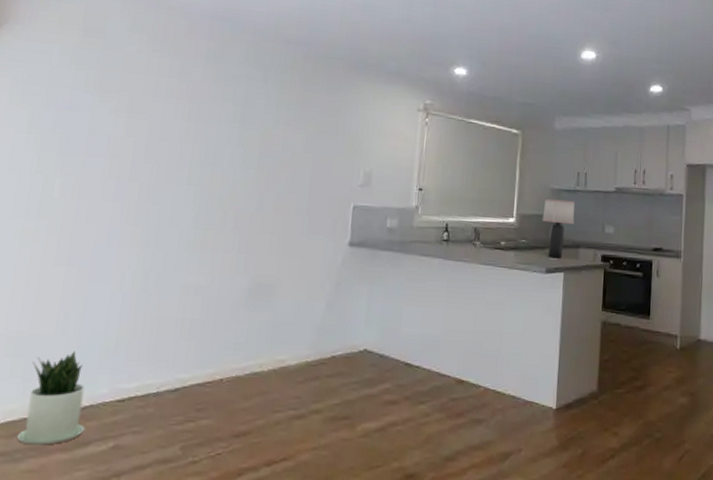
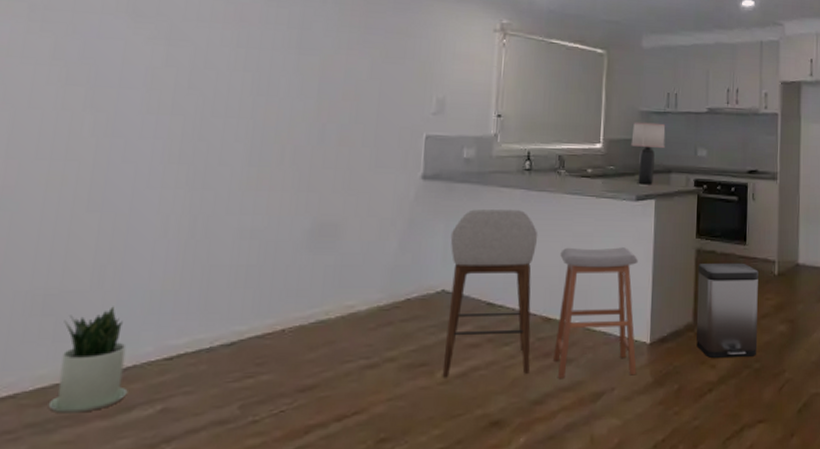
bar stool: none [362,275,454,431] -> present [442,209,538,378]
stool: none [464,314,547,439] -> present [552,247,638,378]
pedal bin: none [600,335,661,427] -> present [696,263,759,359]

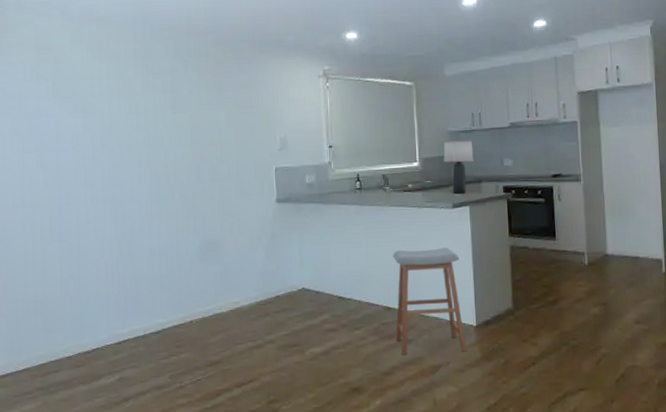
planter: present [48,306,128,414] -> none [49,307,96,381]
bar stool: present [442,209,538,378] -> none [304,221,378,355]
pedal bin: present [696,263,759,359] -> none [513,255,574,338]

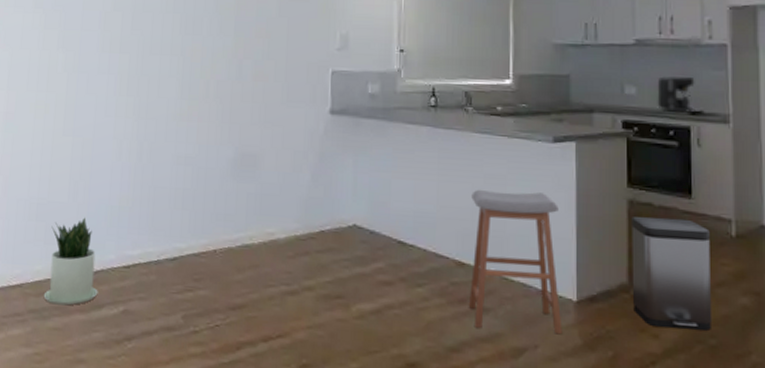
planter: none [49,307,96,381] -> present [43,217,98,306]
table lamp: present [443,140,474,194] -> none [545,55,585,126]
pedal bin: none [513,255,574,338] -> present [632,216,713,331]
coffee maker: none [527,148,556,177] -> present [657,75,695,113]

